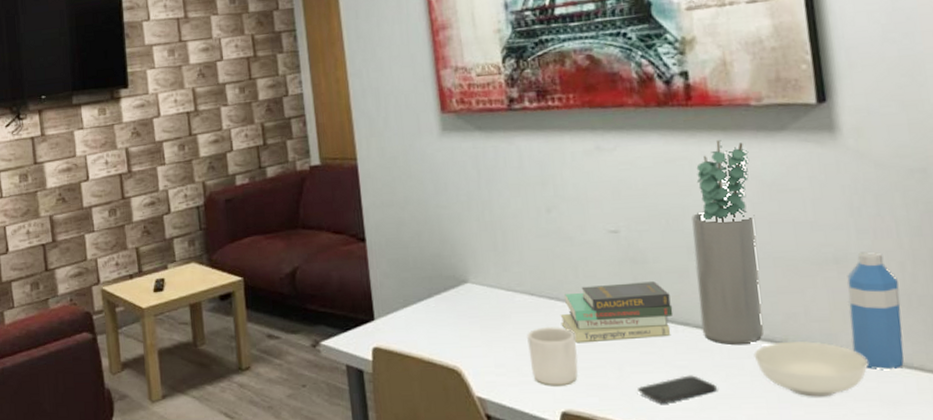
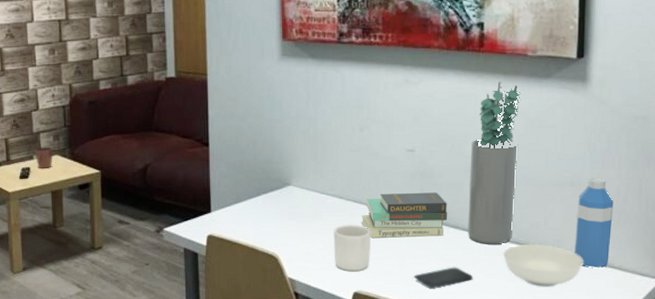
cup: none [169,253,189,279] -> present [35,146,53,168]

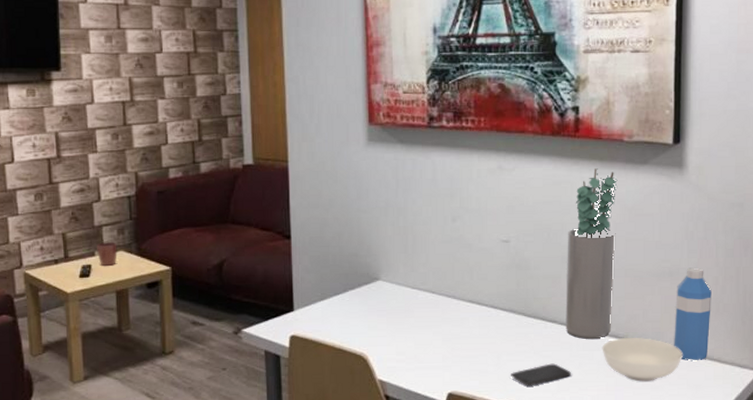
mug: present [333,224,372,272] -> none [426,320,466,371]
books: present [361,192,448,239] -> none [454,285,545,336]

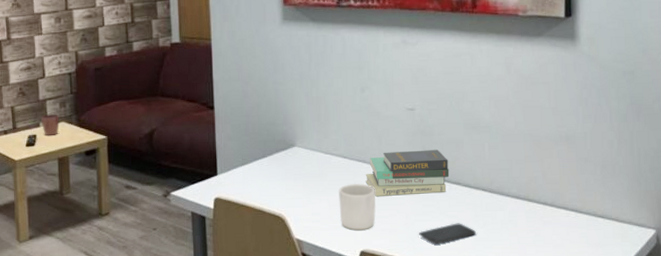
mug: none [426,320,466,371] -> present [339,183,377,231]
books: none [454,285,545,336] -> present [365,150,450,197]
vase: present [565,168,618,339] -> none [468,41,514,200]
bowl: present [602,338,683,382] -> none [504,198,582,240]
water bottle: present [674,267,712,361] -> none [572,132,607,221]

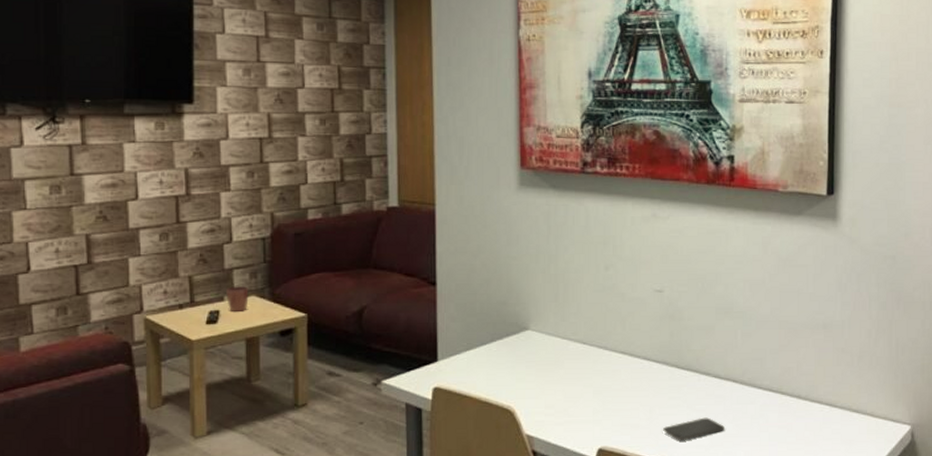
mug: present [339,183,377,231] -> none [576,372,618,426]
books: present [365,150,450,197] -> none [606,336,699,388]

